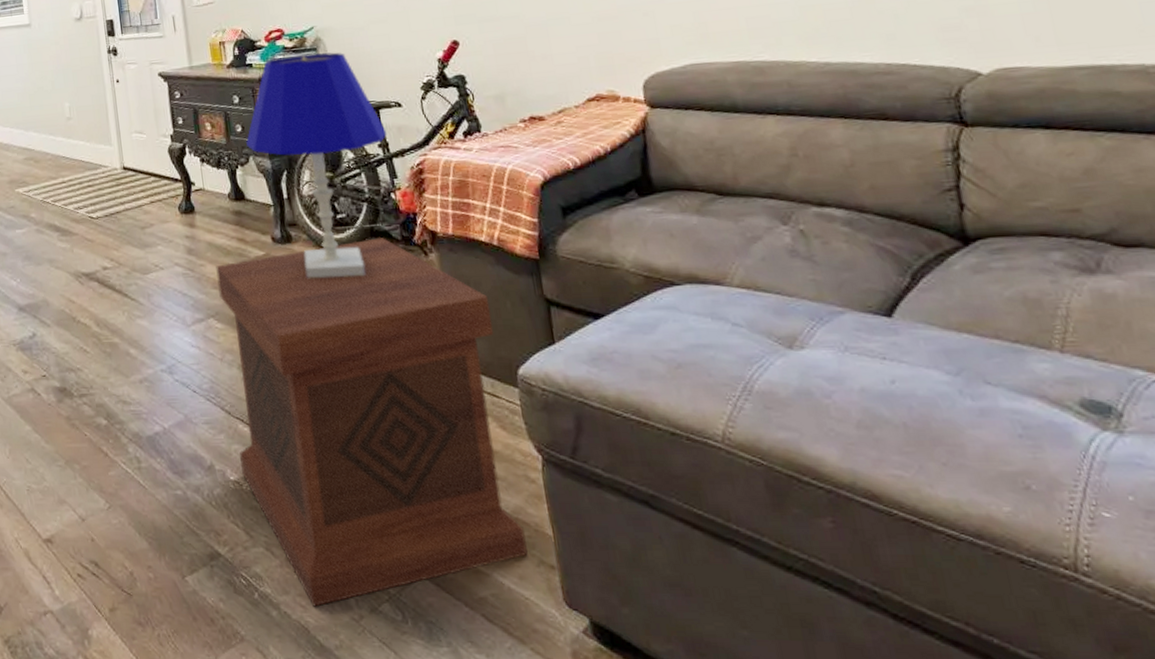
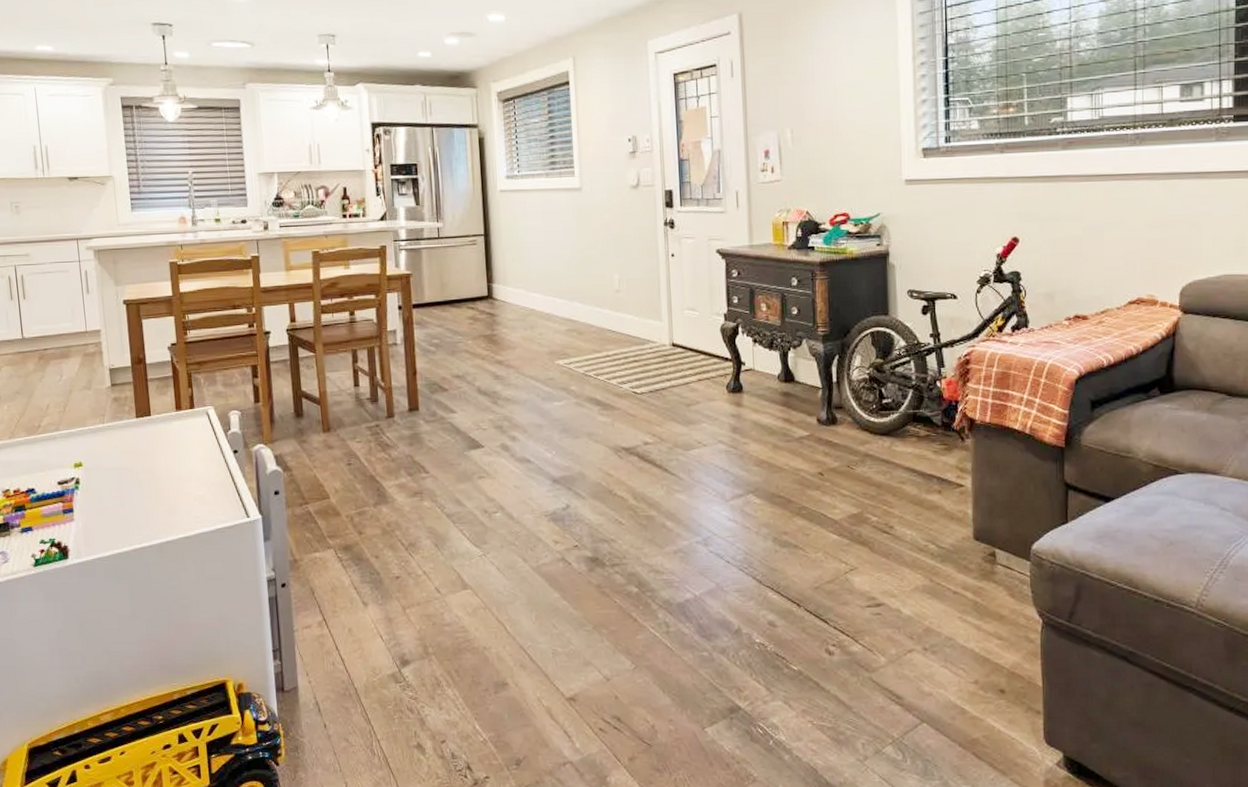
side table: present [216,238,528,607] -> none [759,423,1019,751]
table lamp: present [246,52,387,278] -> none [801,240,940,459]

